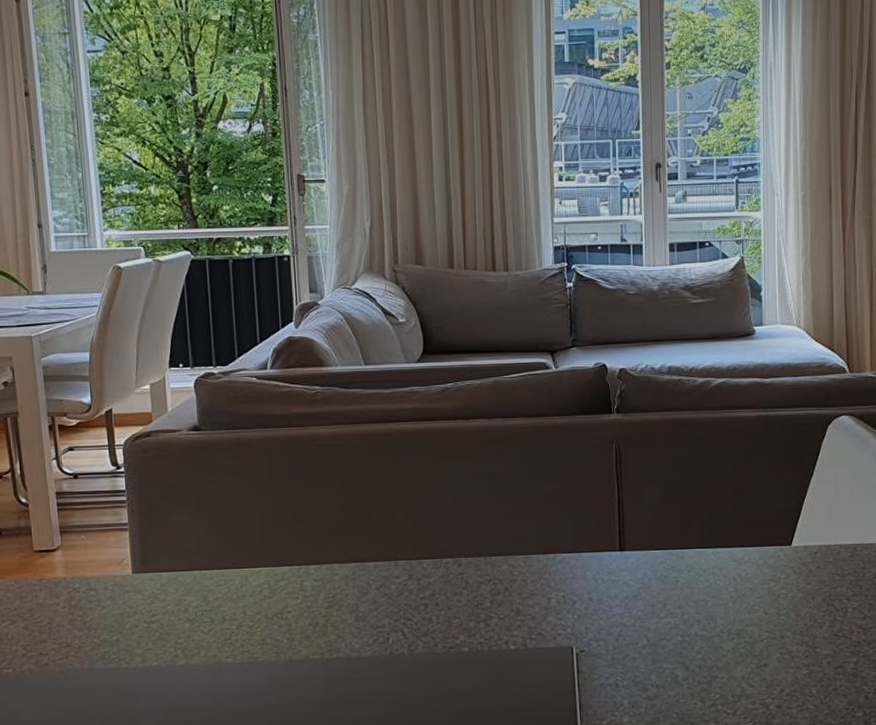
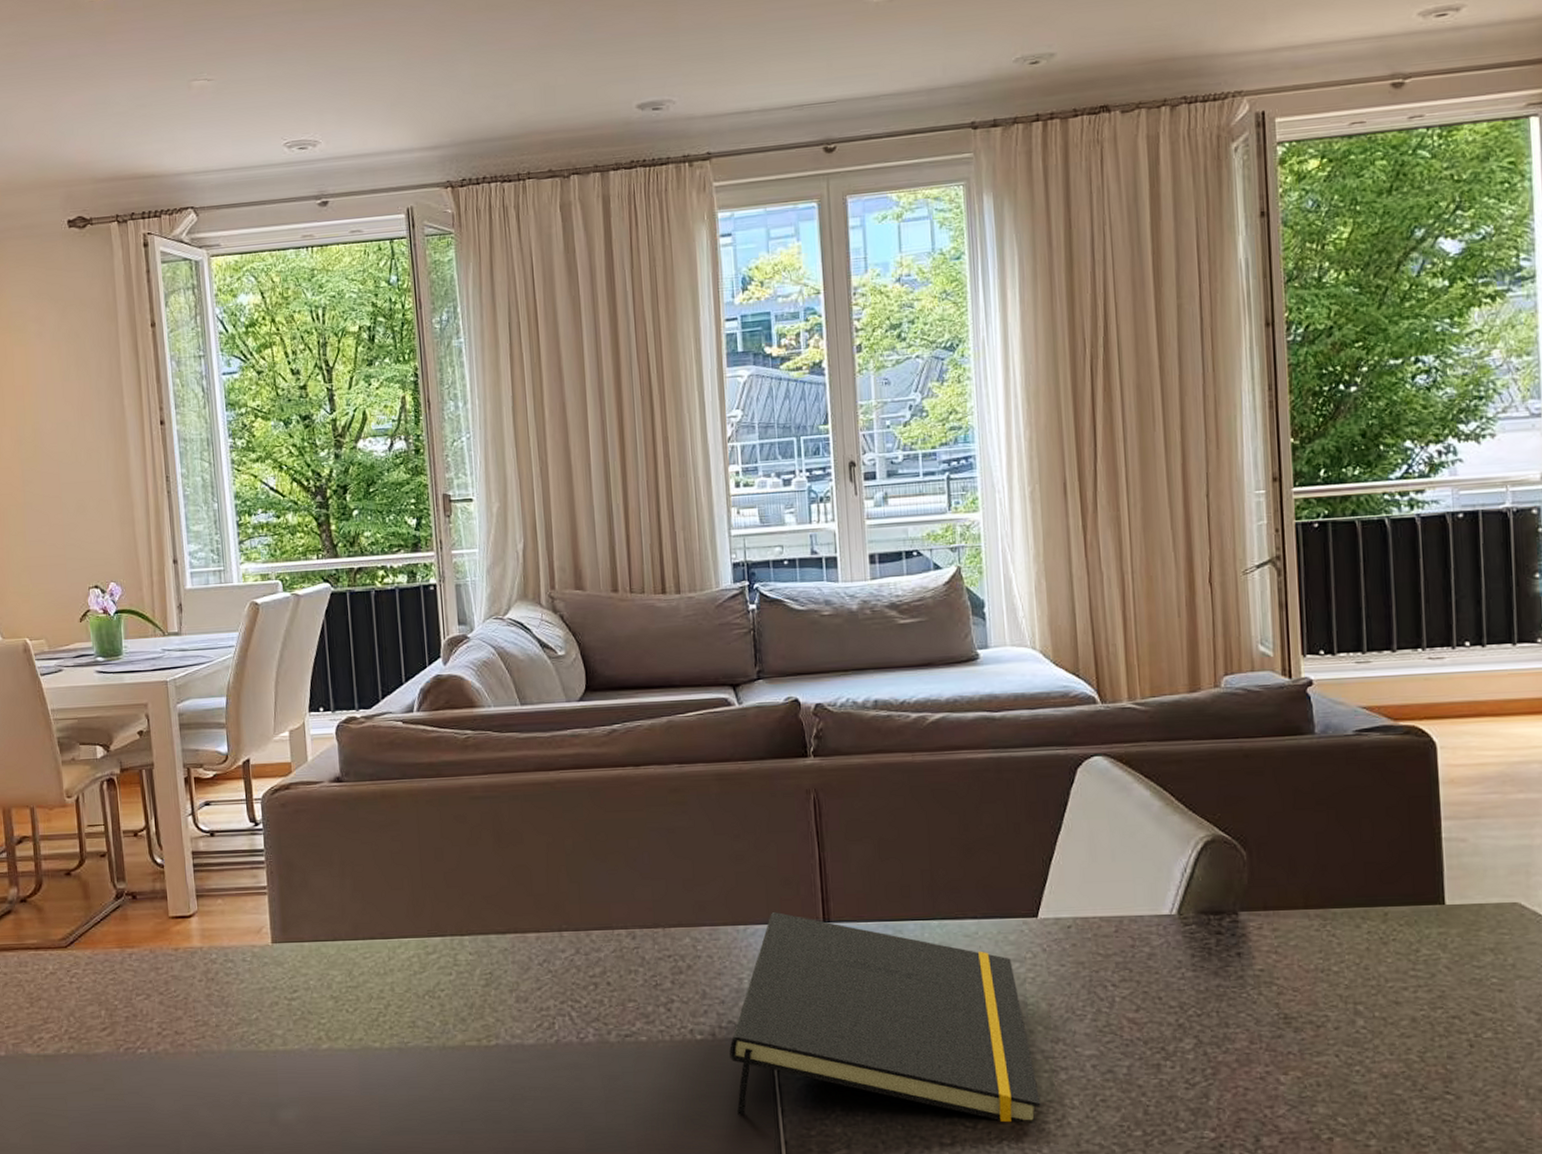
notepad: none [538,543,787,710] -> present [729,912,1041,1123]

